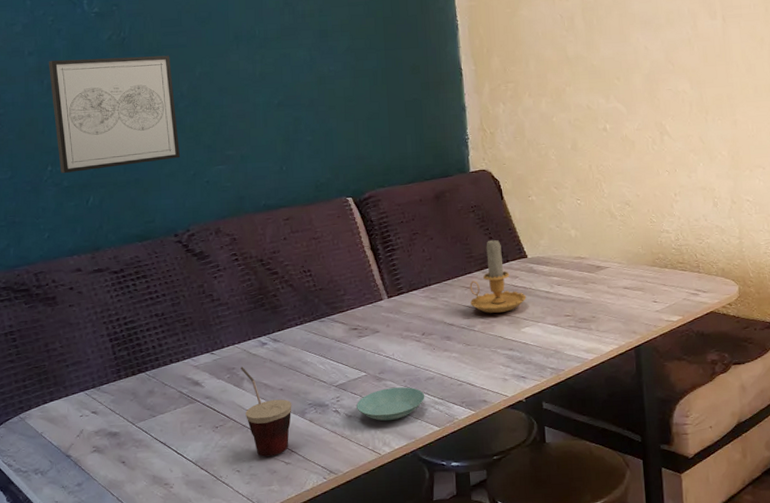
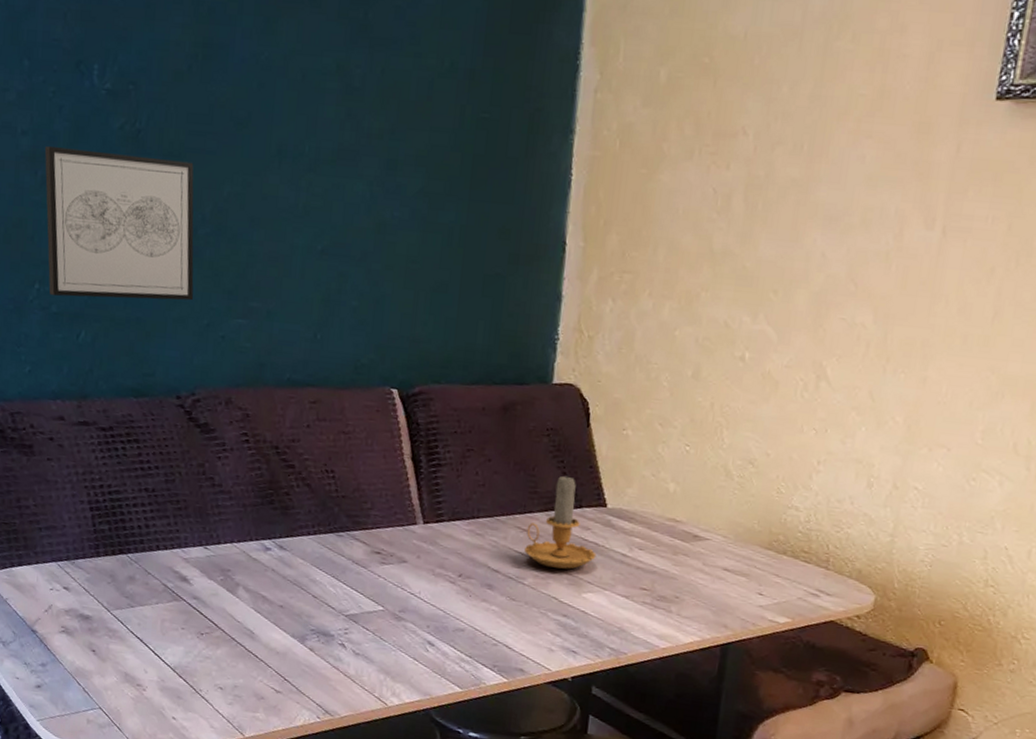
cup: present [241,367,292,457] -> none [236,570,292,680]
saucer: present [356,387,425,422] -> none [367,630,451,670]

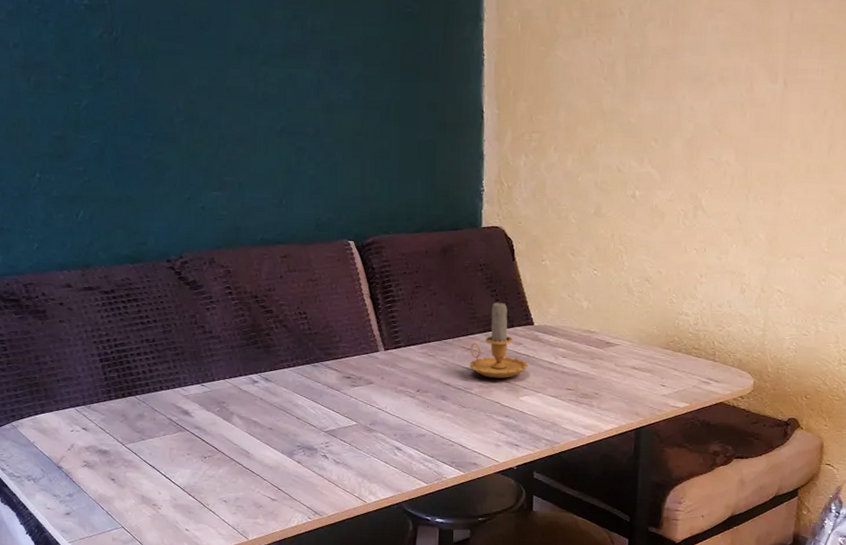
wall art: present [44,146,194,301] -> none [35,56,175,183]

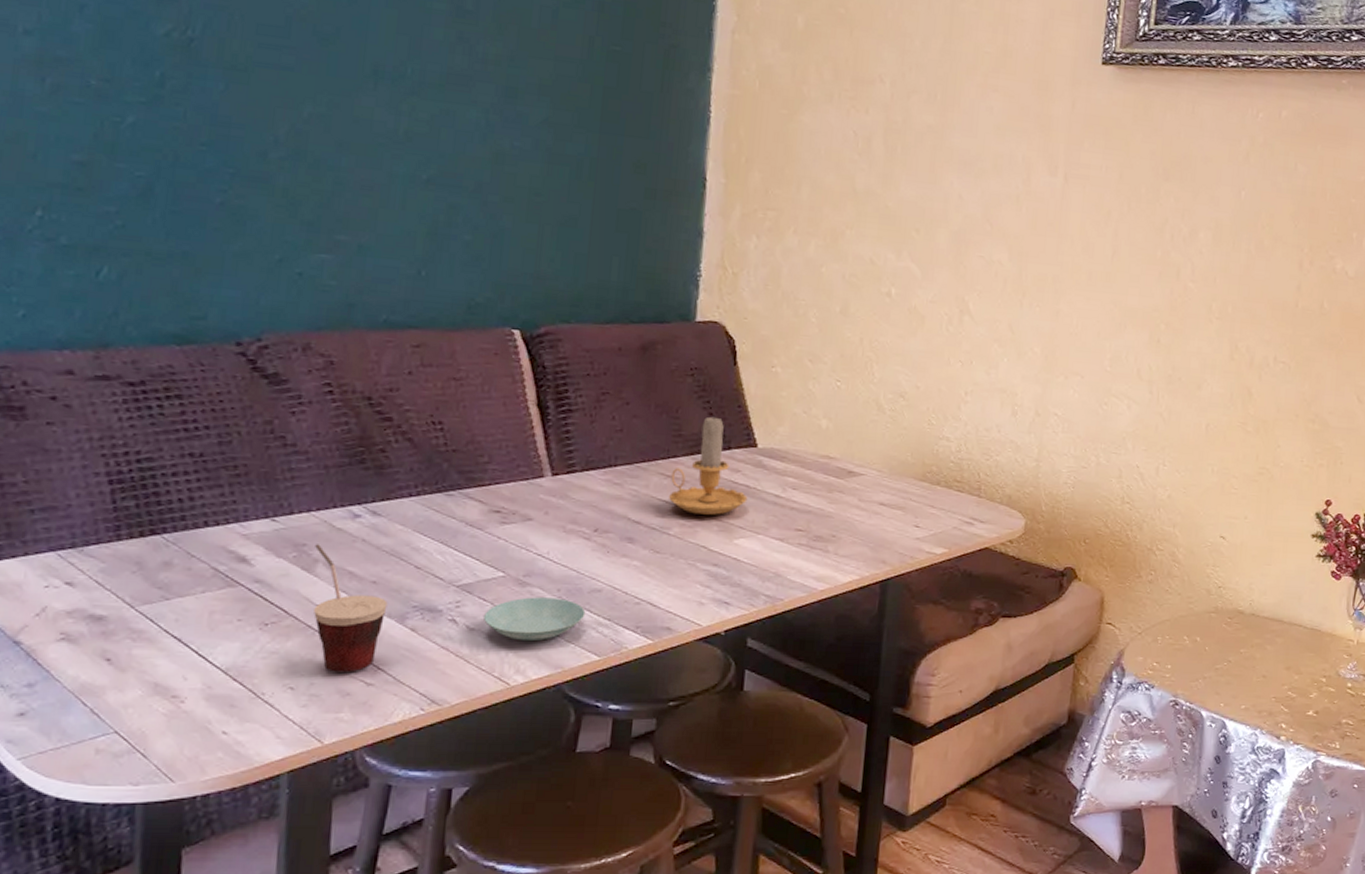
cup: none [231,402,281,491] -> present [314,544,388,672]
saucer: none [345,440,415,472] -> present [484,597,586,642]

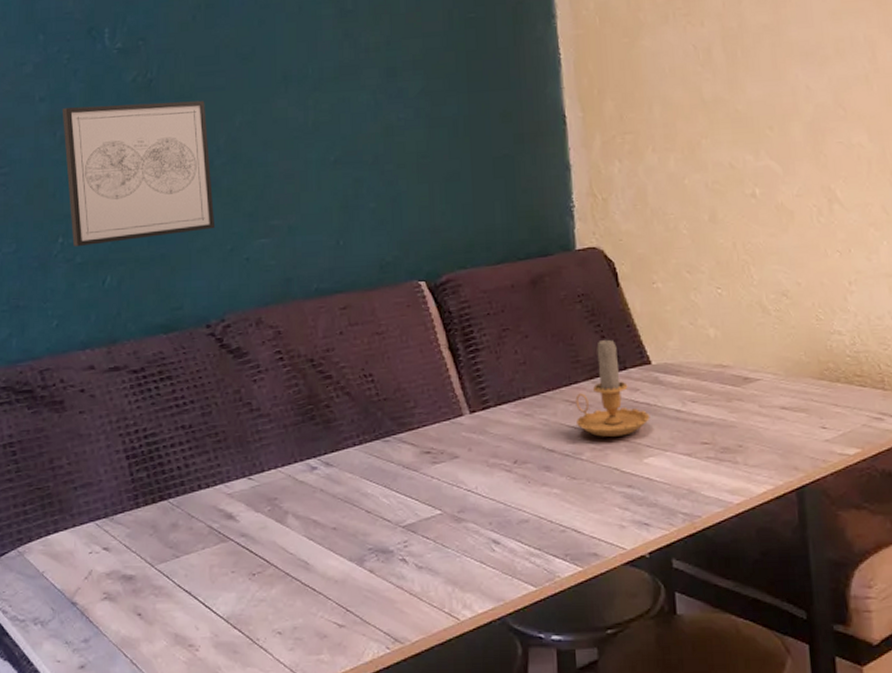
wall art: none [56,50,265,233] -> present [62,100,216,247]
cup: present [314,544,388,672] -> none [284,497,348,616]
saucer: present [484,597,586,642] -> none [429,531,517,576]

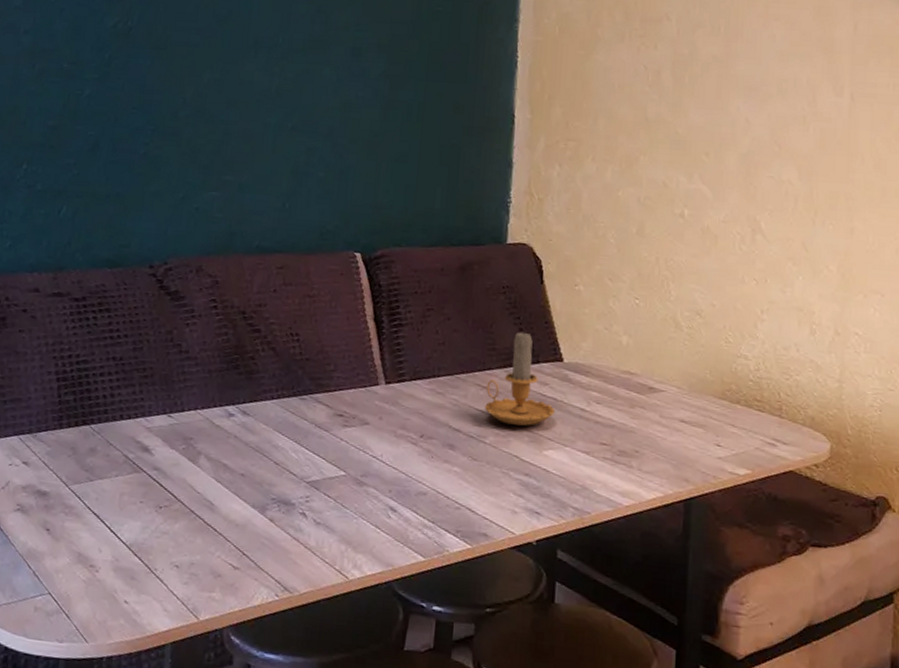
wall art: present [62,100,216,247] -> none [36,43,178,176]

